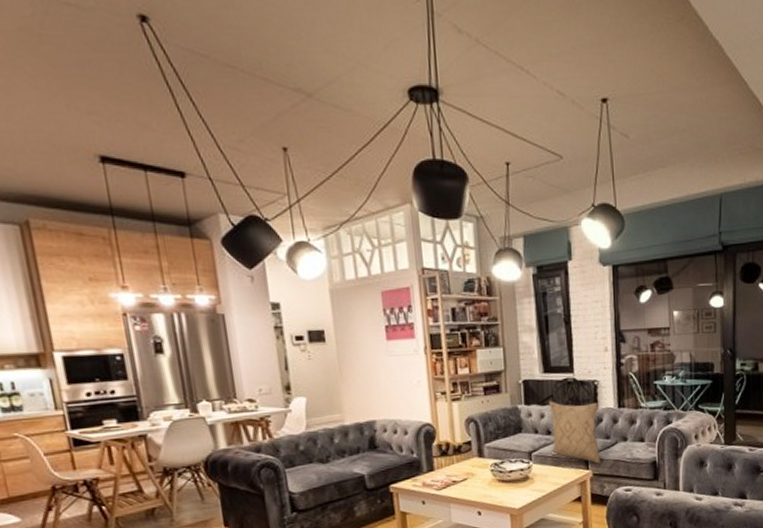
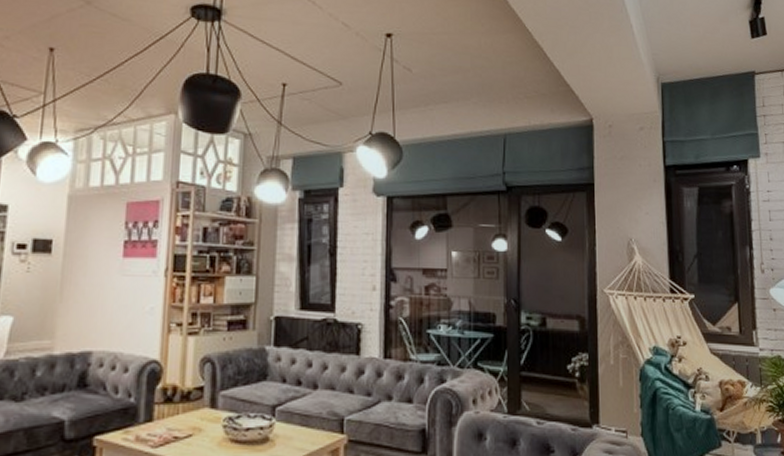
pillow: present [549,401,601,464] -> none [299,344,360,428]

